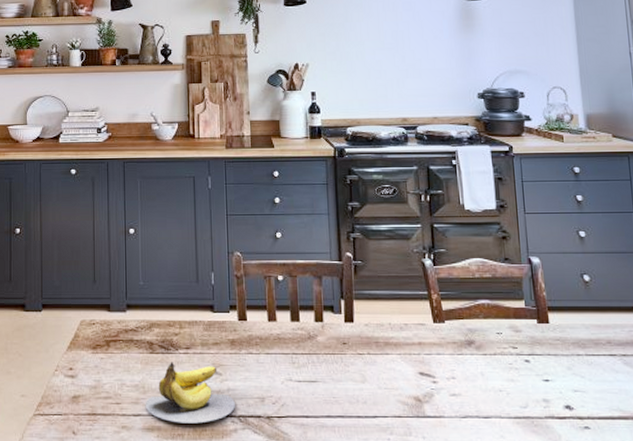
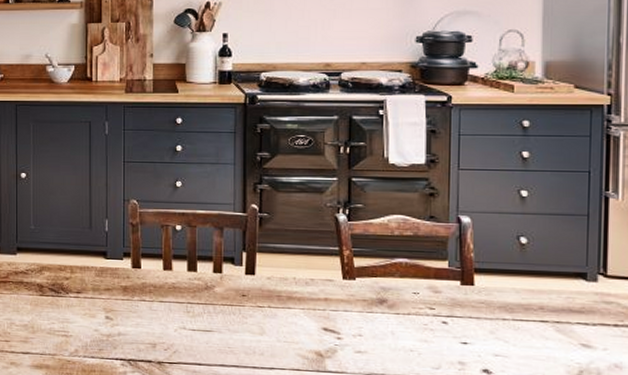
banana: present [145,362,235,424] -> none [34,305,125,364]

